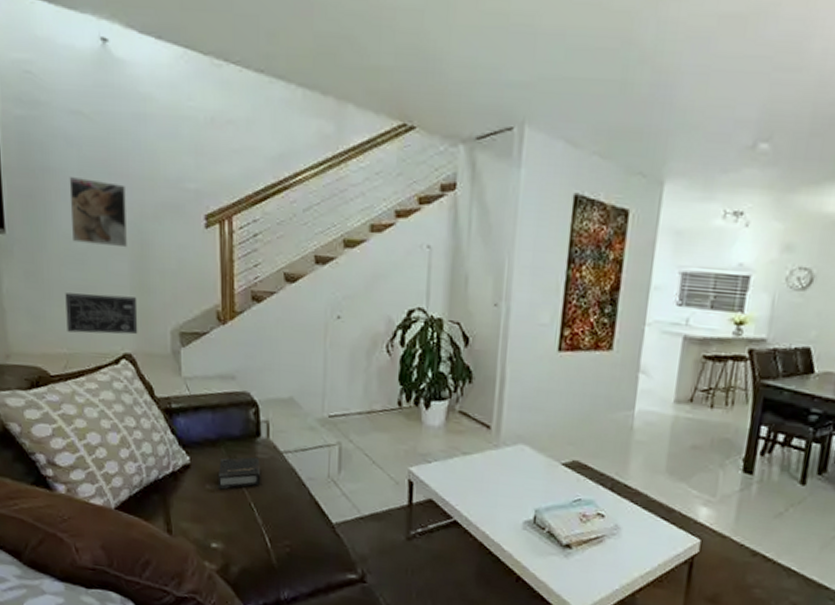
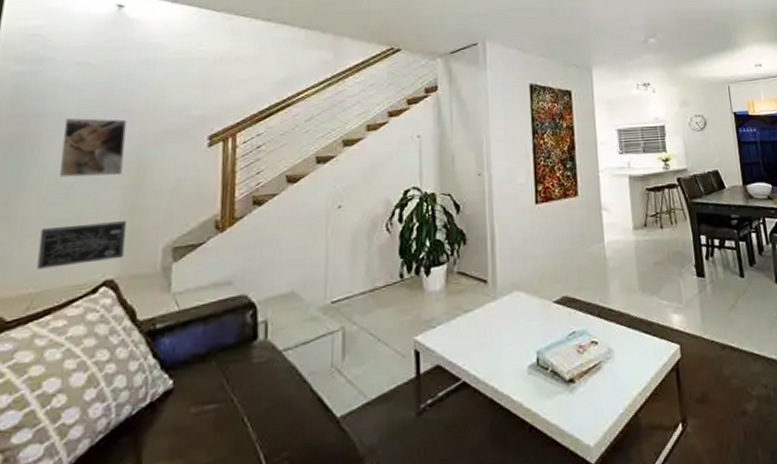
hardback book: present [218,457,261,490] -> none [204,362,257,410]

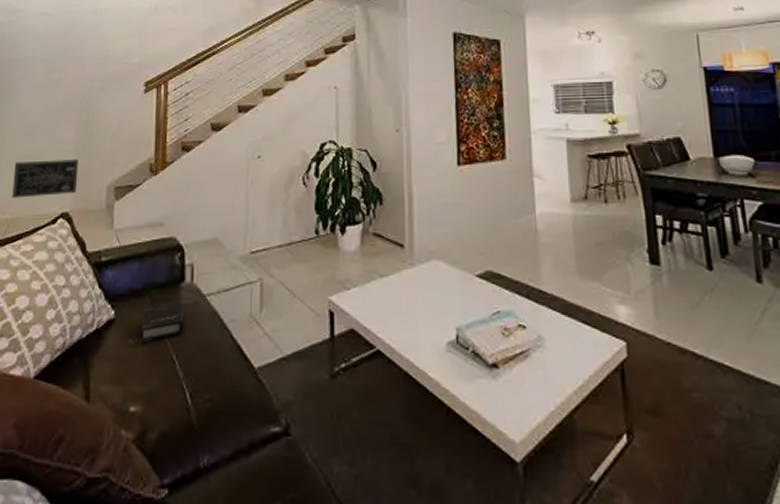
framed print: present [60,118,127,178] -> none [29,64,79,117]
hardback book: none [204,362,257,410] -> present [140,303,184,343]

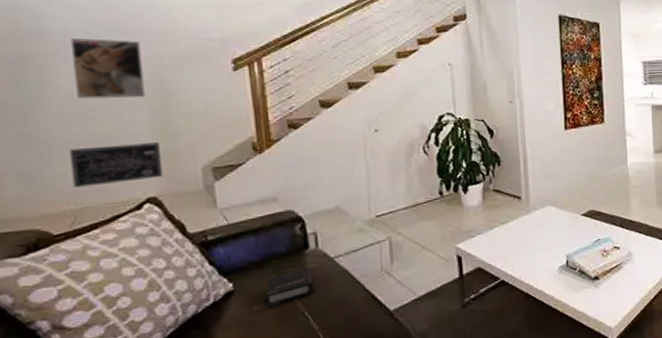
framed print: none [29,64,79,117] -> present [70,38,145,99]

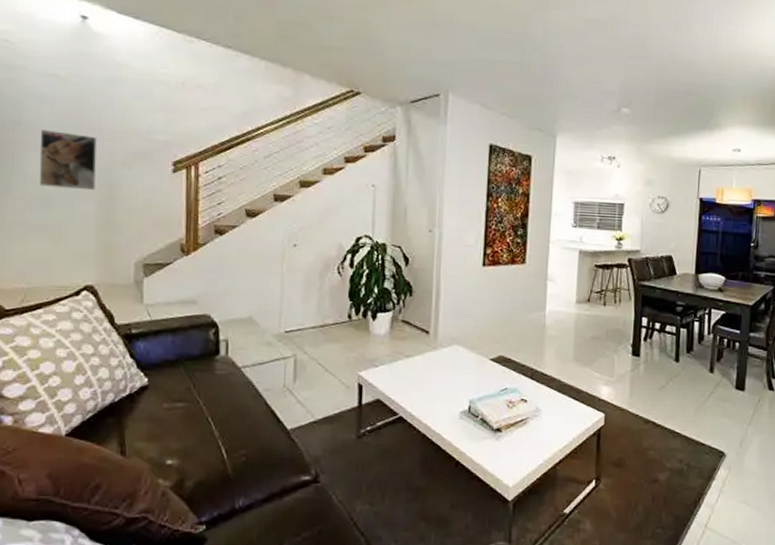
wall art: present [70,142,164,188] -> none [27,232,102,269]
hardback book: present [266,267,314,307] -> none [175,373,219,407]

